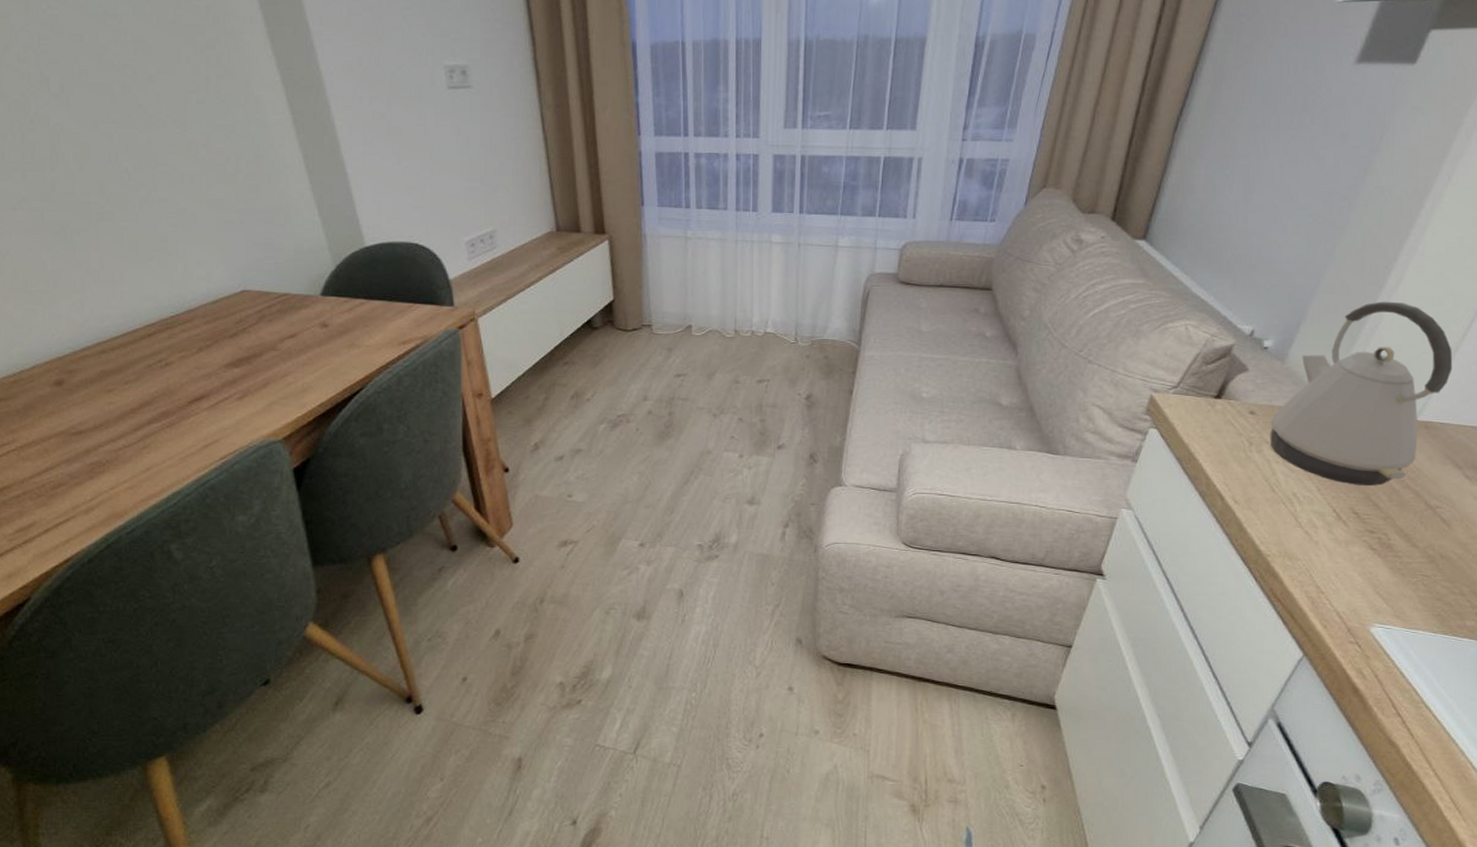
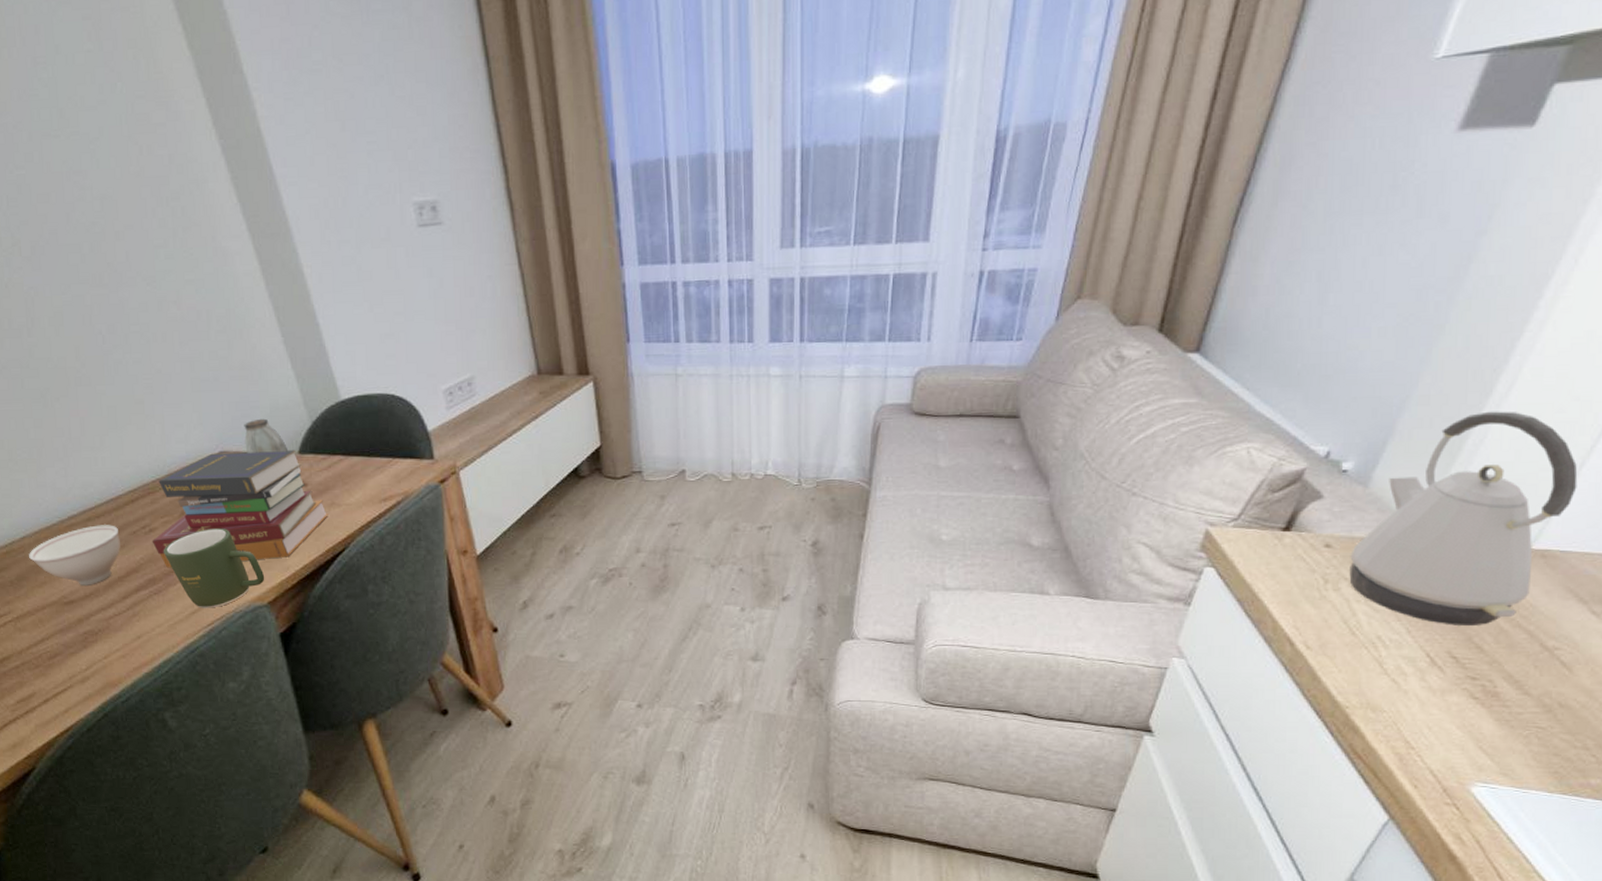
bowl: none [38,357,134,417] -> present [29,525,121,586]
books: none [167,291,348,402] -> present [152,449,328,568]
mug: none [178,364,281,442] -> present [163,527,265,608]
vase: none [267,260,310,294] -> present [244,418,287,453]

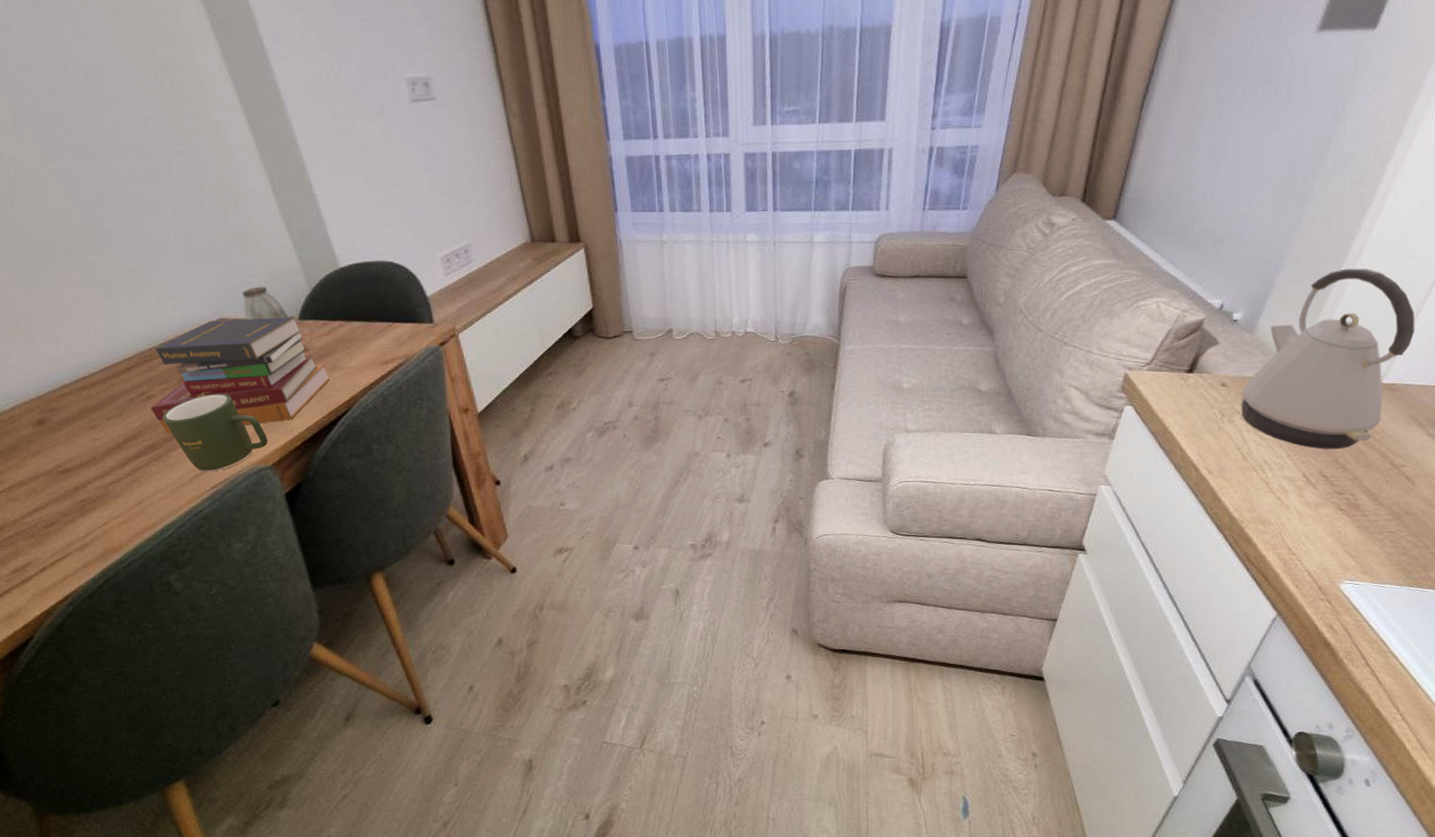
bowl: present [29,525,121,586] -> none [19,393,118,454]

